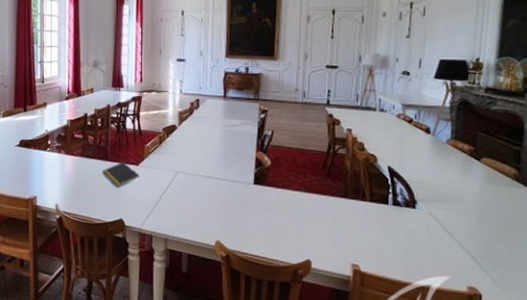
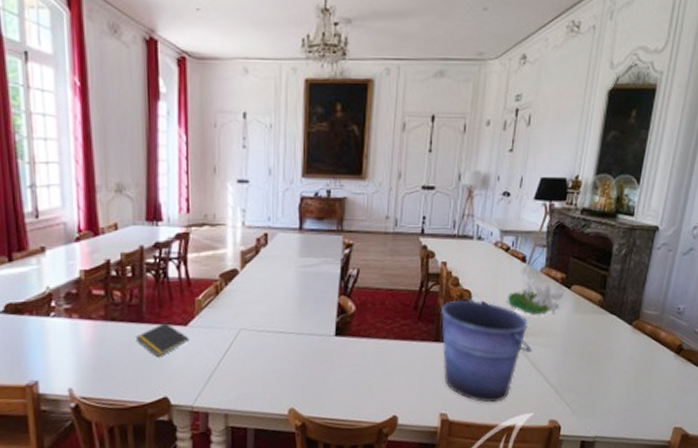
bucket: none [349,163,443,261] -> present [441,299,532,403]
flower arrangement: none [409,136,474,185] -> present [502,265,564,316]

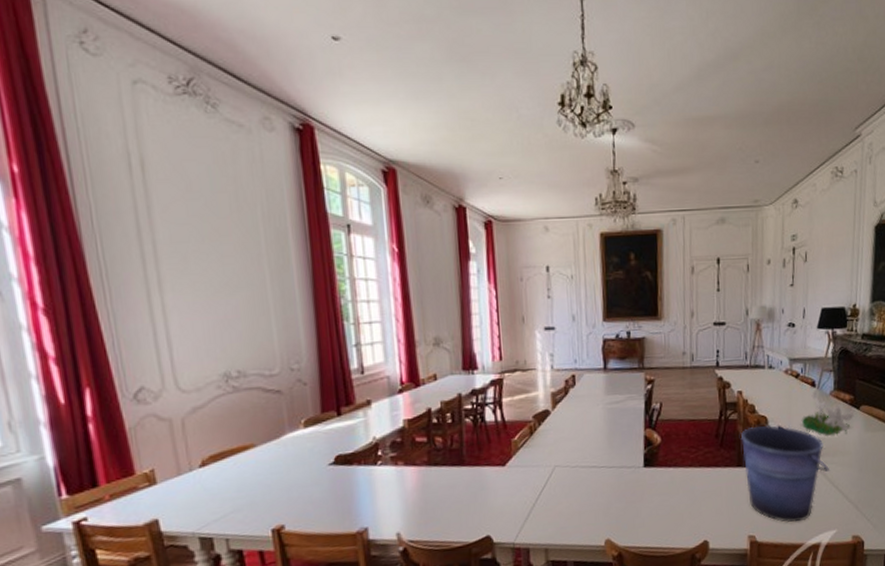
notepad: present [135,323,190,358] -> none [457,464,508,498]

